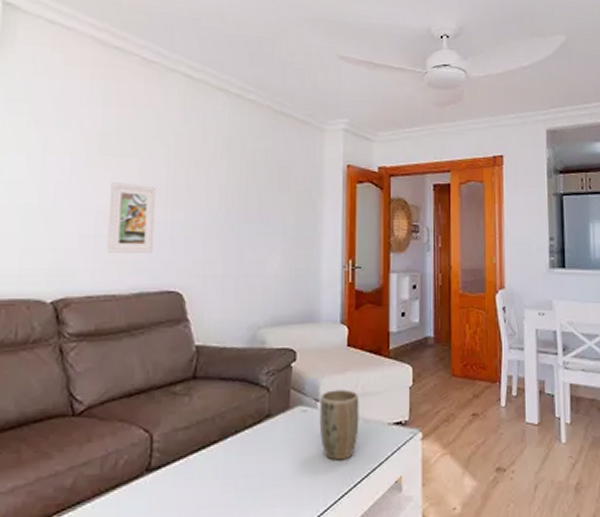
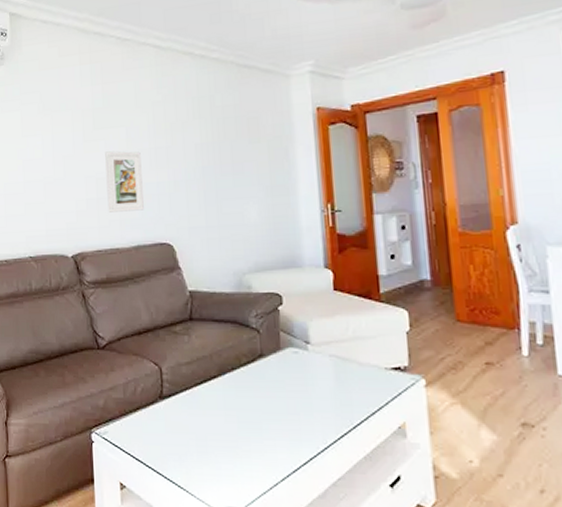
plant pot: present [319,389,359,461] -> none [310,333,354,402]

